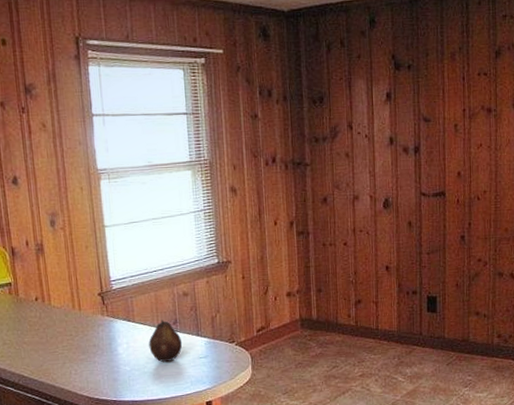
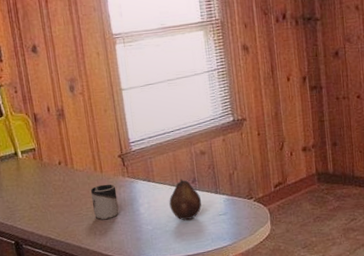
cup: none [67,322,96,358] -> present [90,184,119,220]

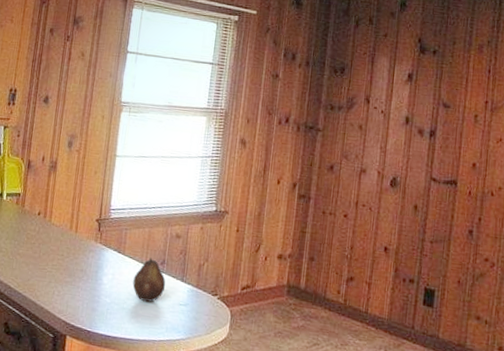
cup: present [90,184,119,220] -> none [58,244,86,281]

